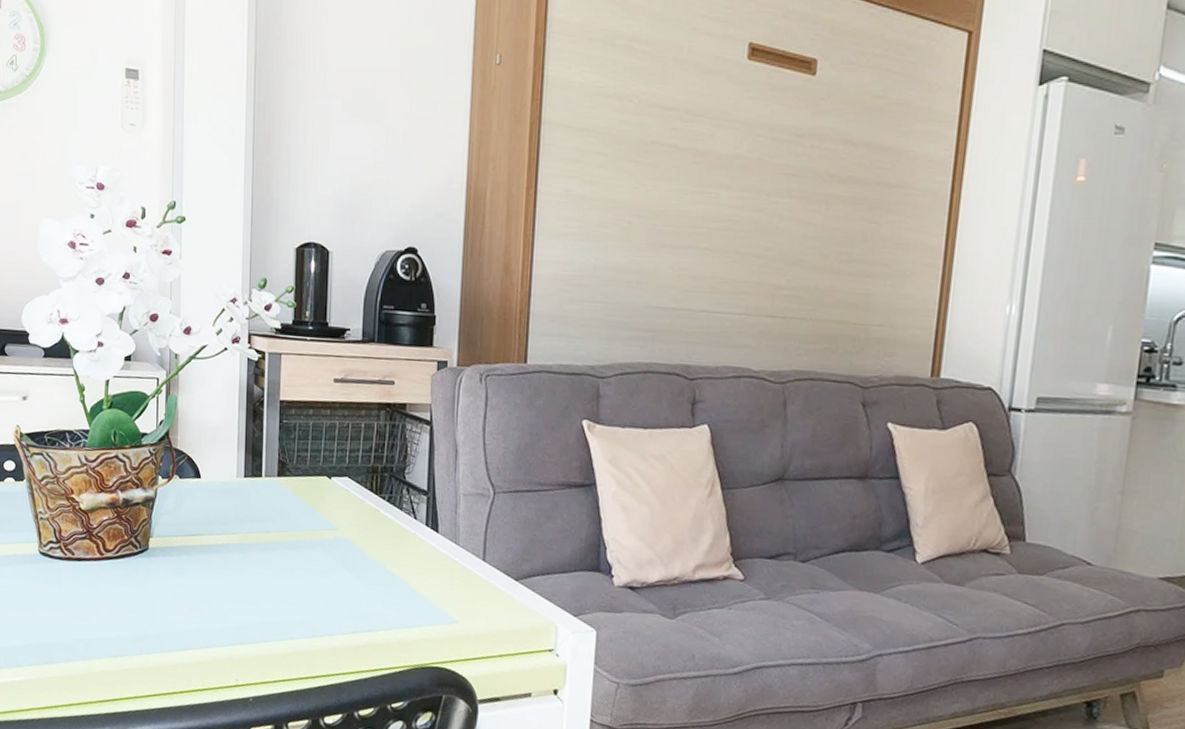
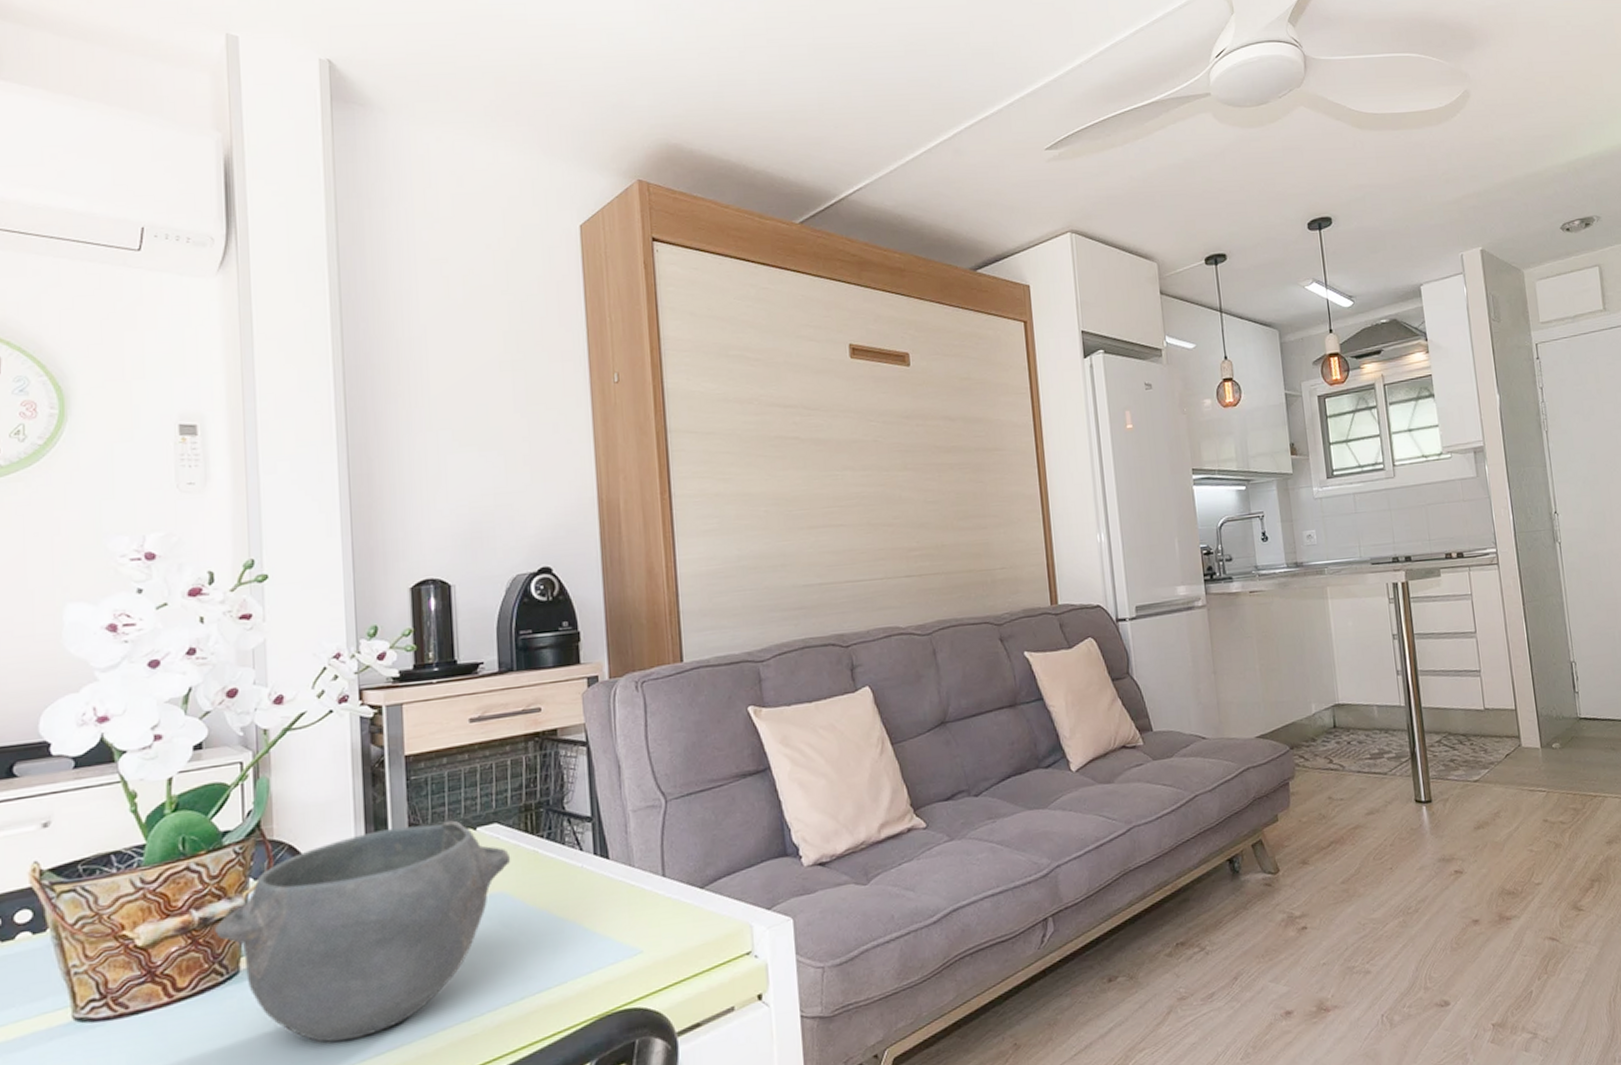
bowl: none [133,460,357,627] -> present [215,820,511,1043]

